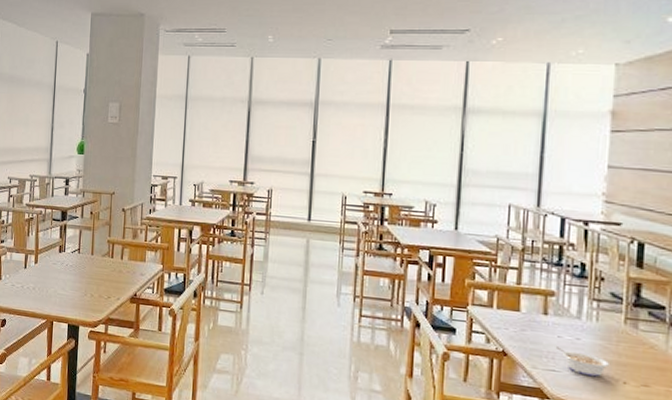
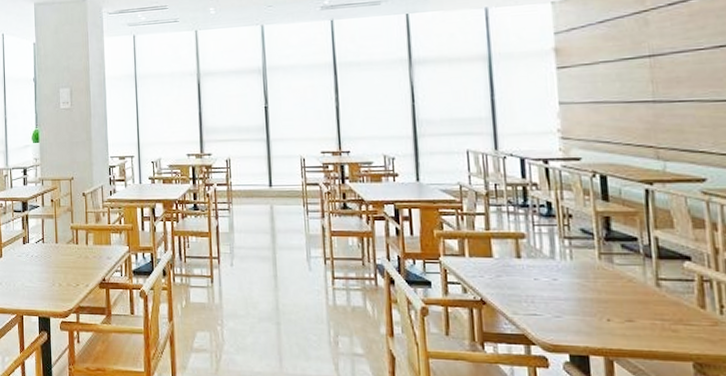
legume: present [555,346,609,377] -> none [533,289,590,317]

